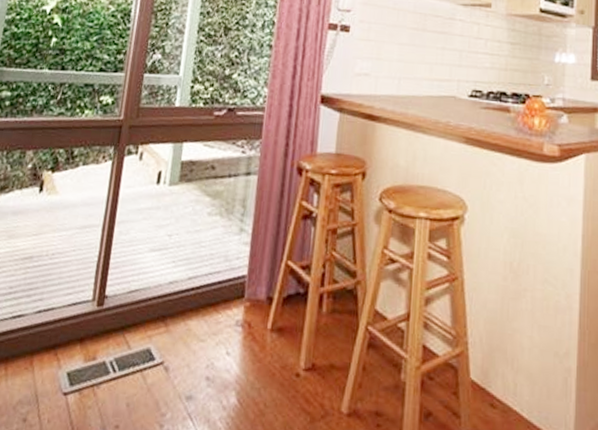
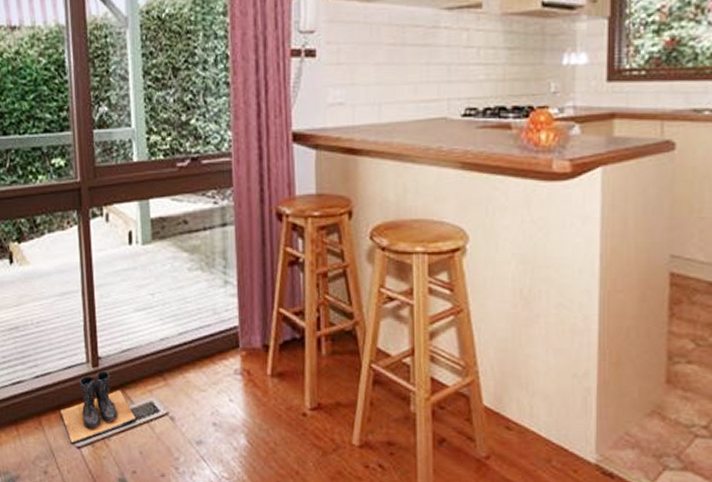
boots: none [54,310,130,389] -> present [59,370,136,444]

